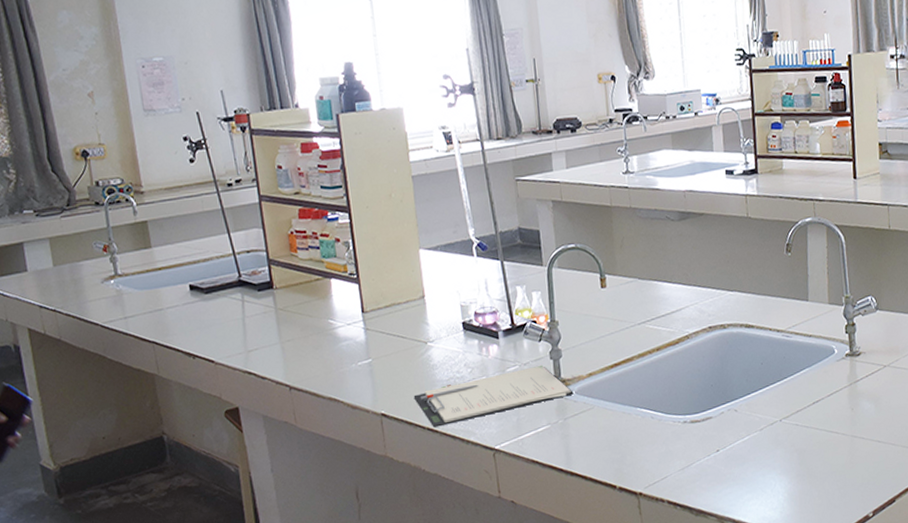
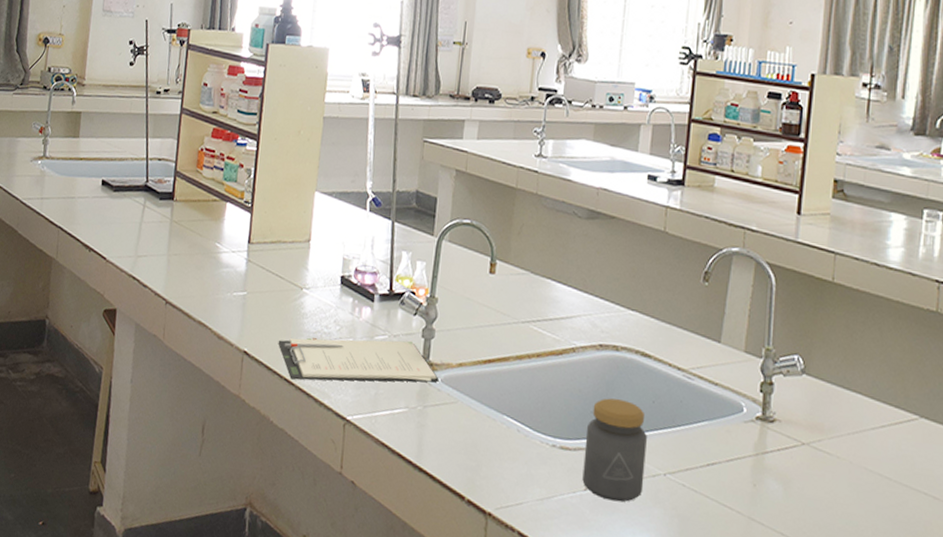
jar: none [710,368,765,454] -> present [582,398,647,502]

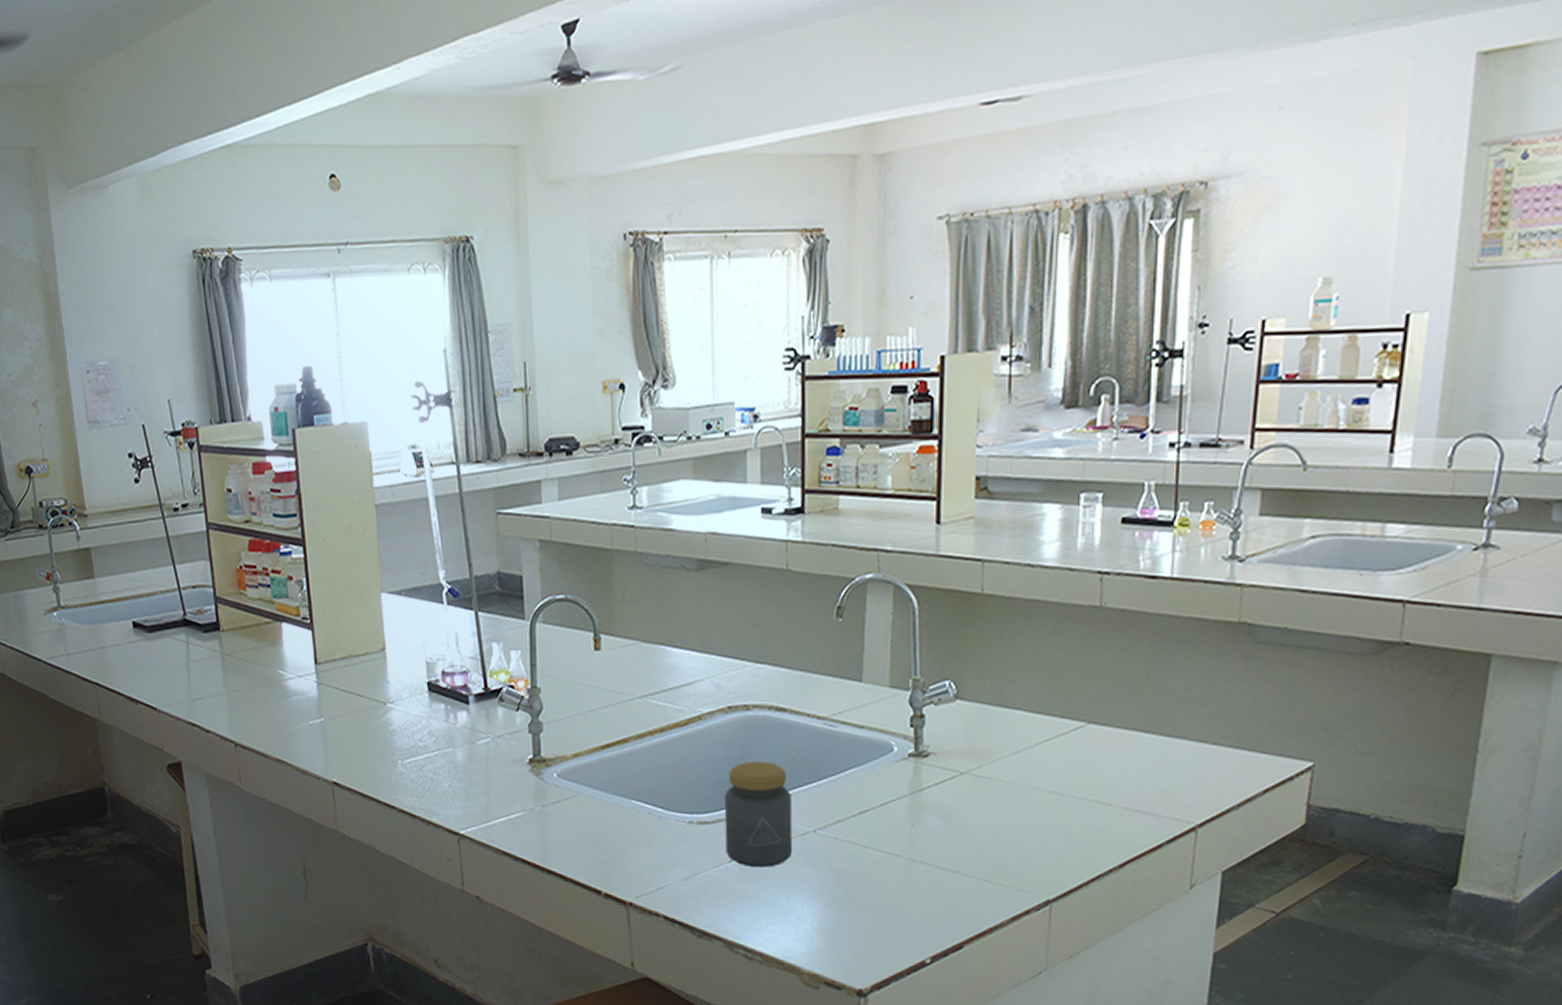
clipboard: present [278,337,439,382] -> none [369,739,555,803]

